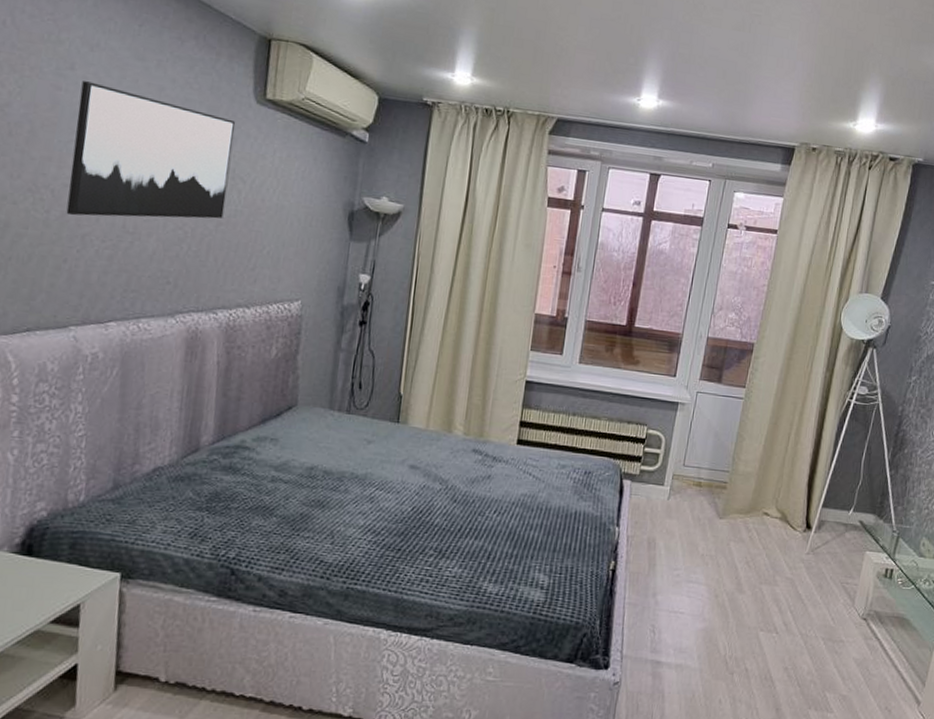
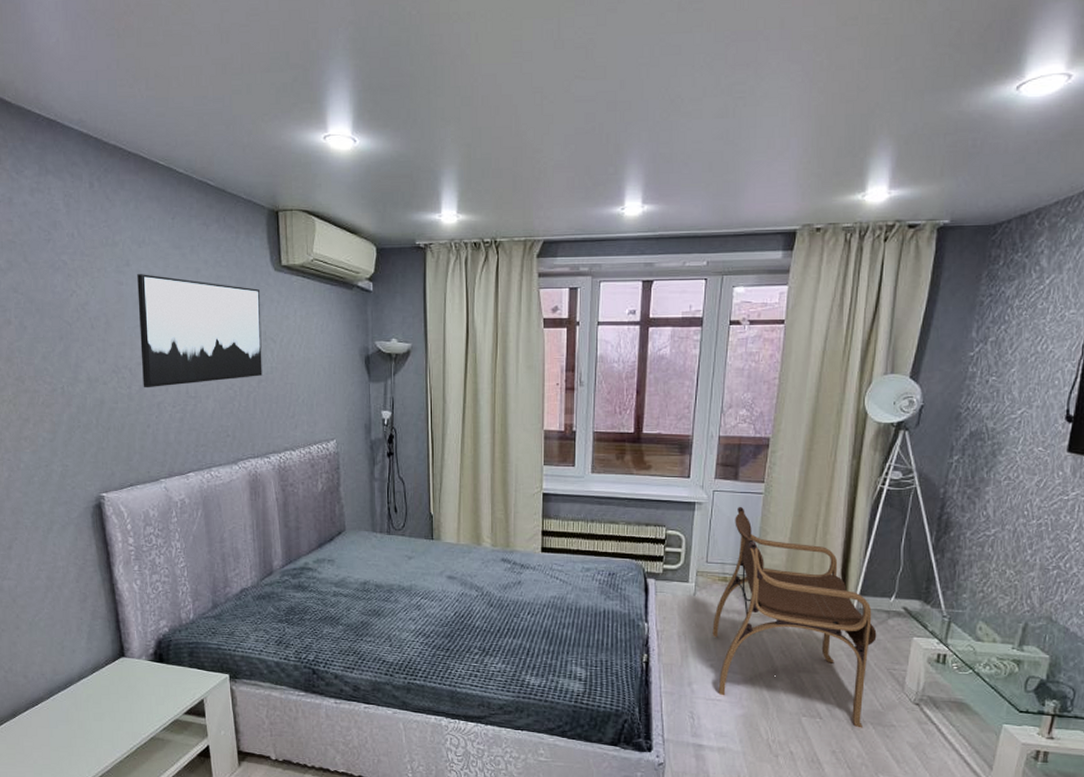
armchair: none [681,409,835,644] -> present [712,506,877,728]

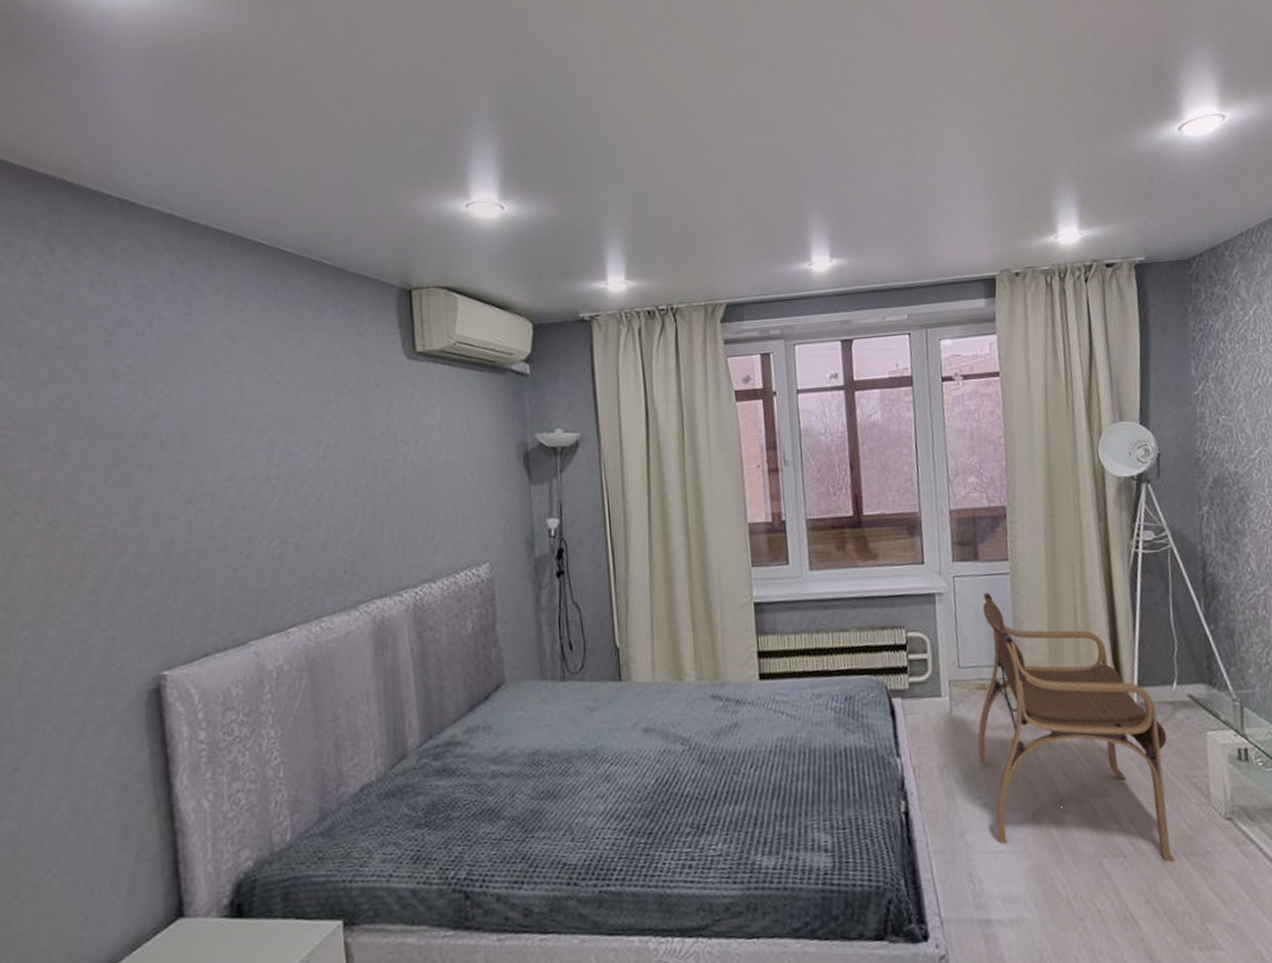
wall art: present [137,274,262,388] -> none [227,374,392,520]

